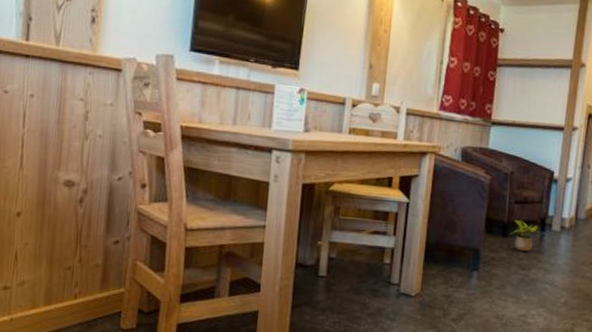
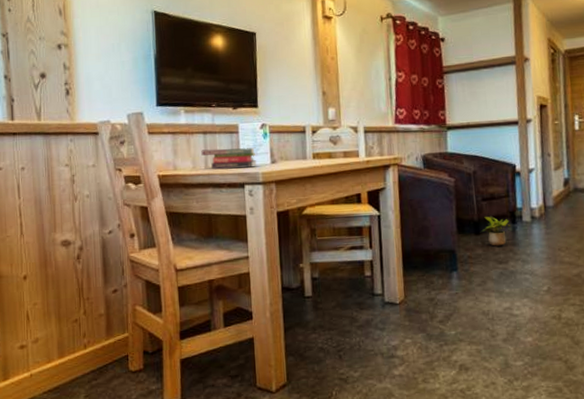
books: none [231,106,291,133] -> present [201,147,258,170]

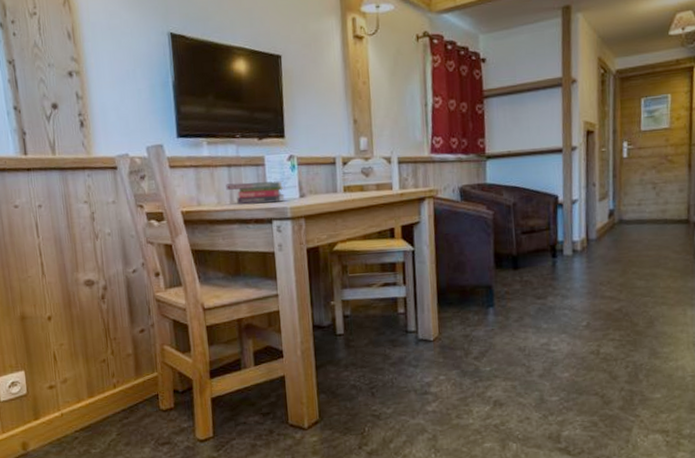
potted plant: present [482,215,510,247] -> none [520,249,550,281]

